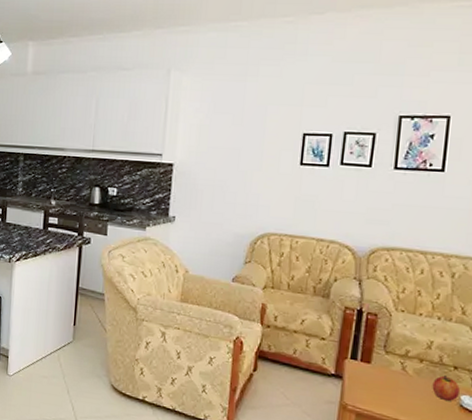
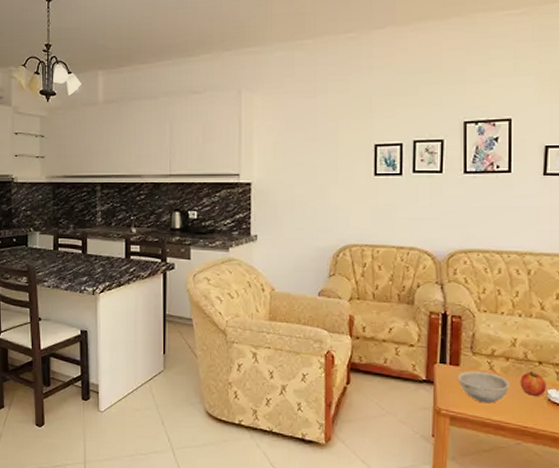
bowl: none [367,369,421,404] -> present [457,370,509,404]

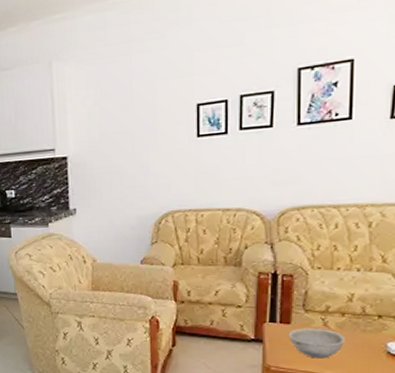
apple: present [520,371,546,396] -> none [356,325,386,349]

